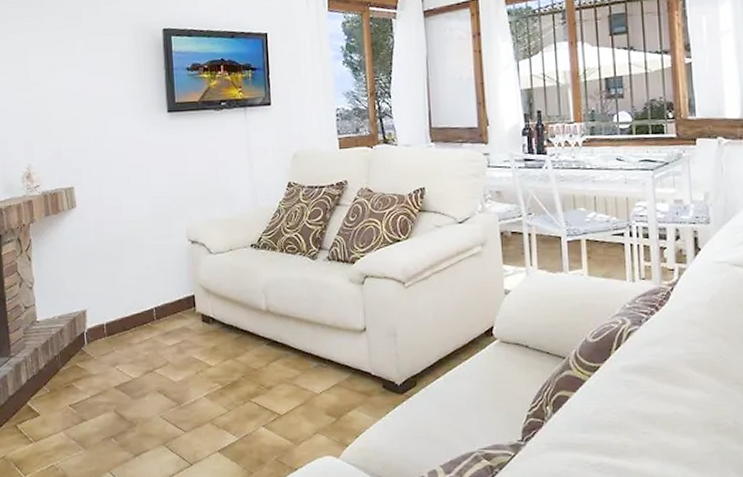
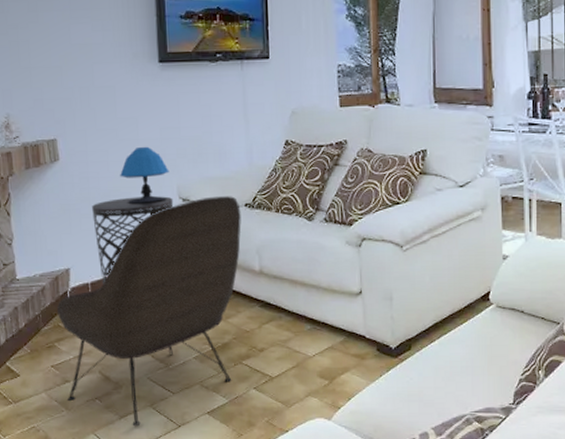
lounge chair: none [74,237,248,465] -> present [57,196,241,427]
side table: none [107,239,183,324] -> present [92,196,174,283]
table lamp: none [132,191,179,247] -> present [120,146,169,203]

